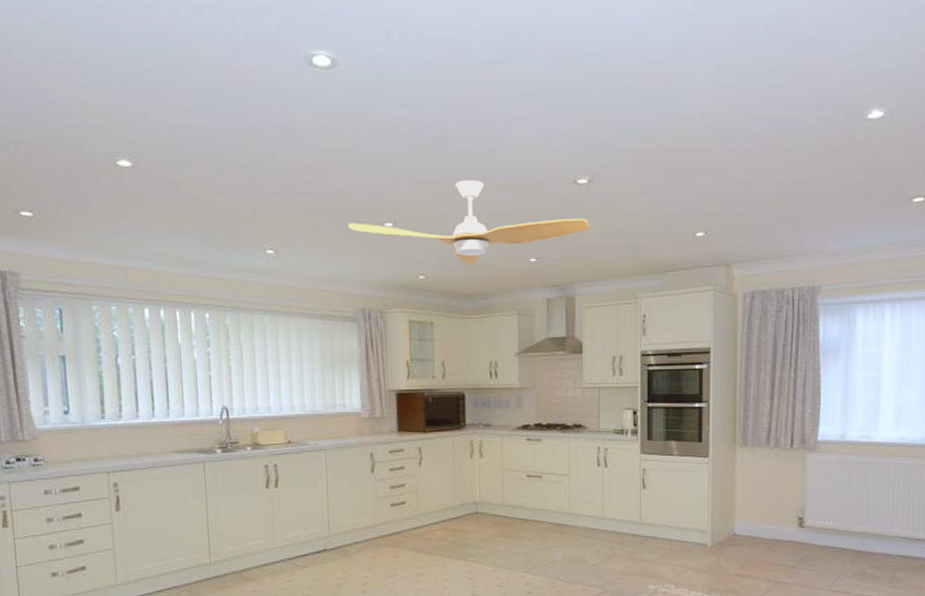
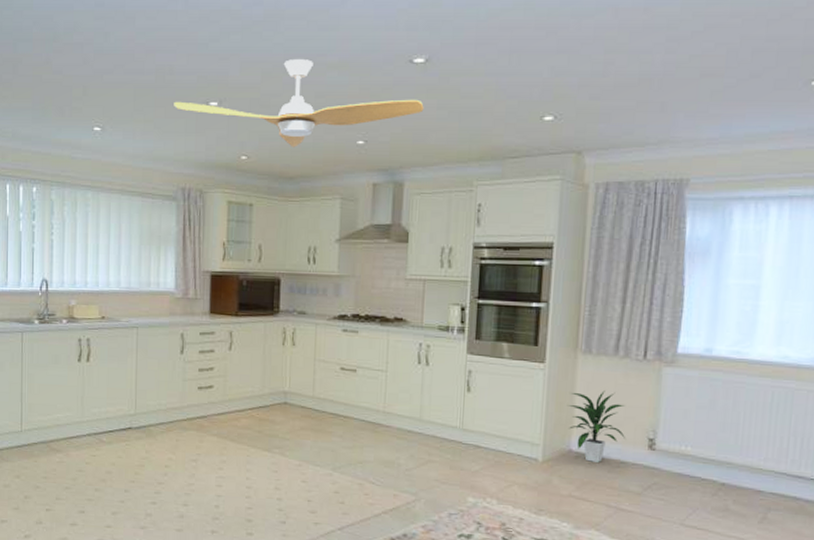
indoor plant: none [730,478,780,543] -> present [568,391,626,462]

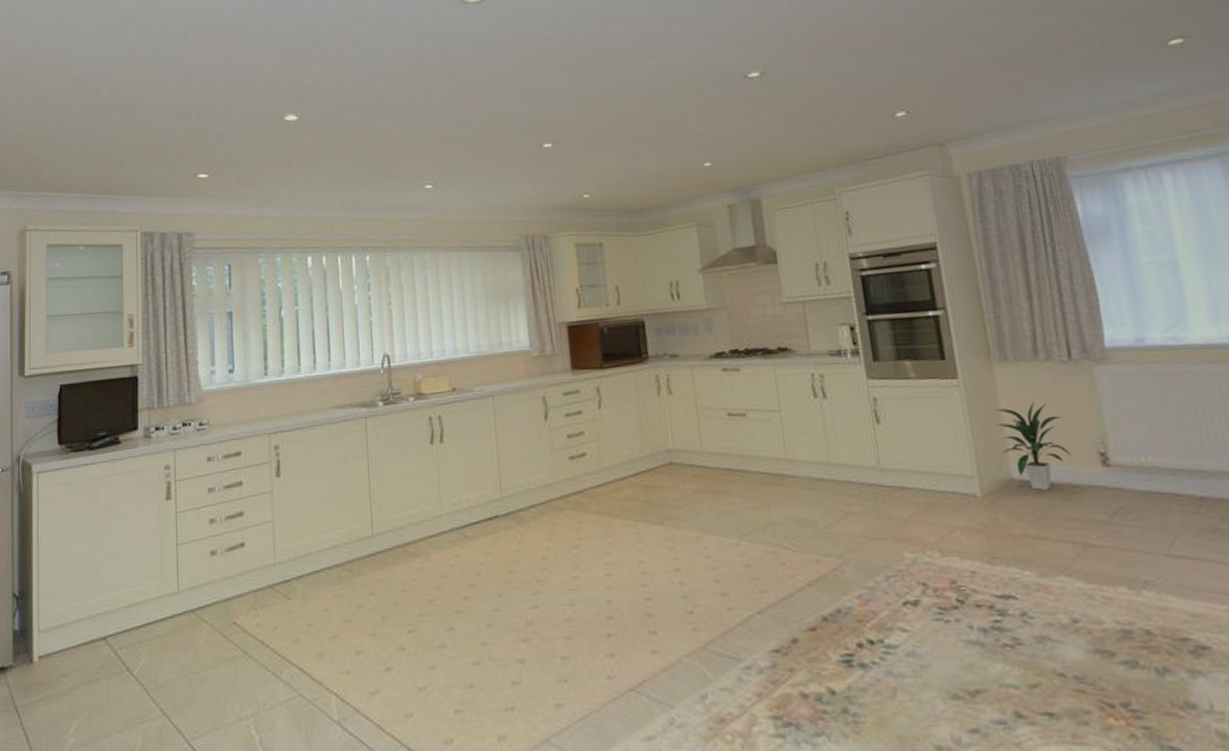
electric fan: present [174,59,424,148] -> none [506,89,768,179]

